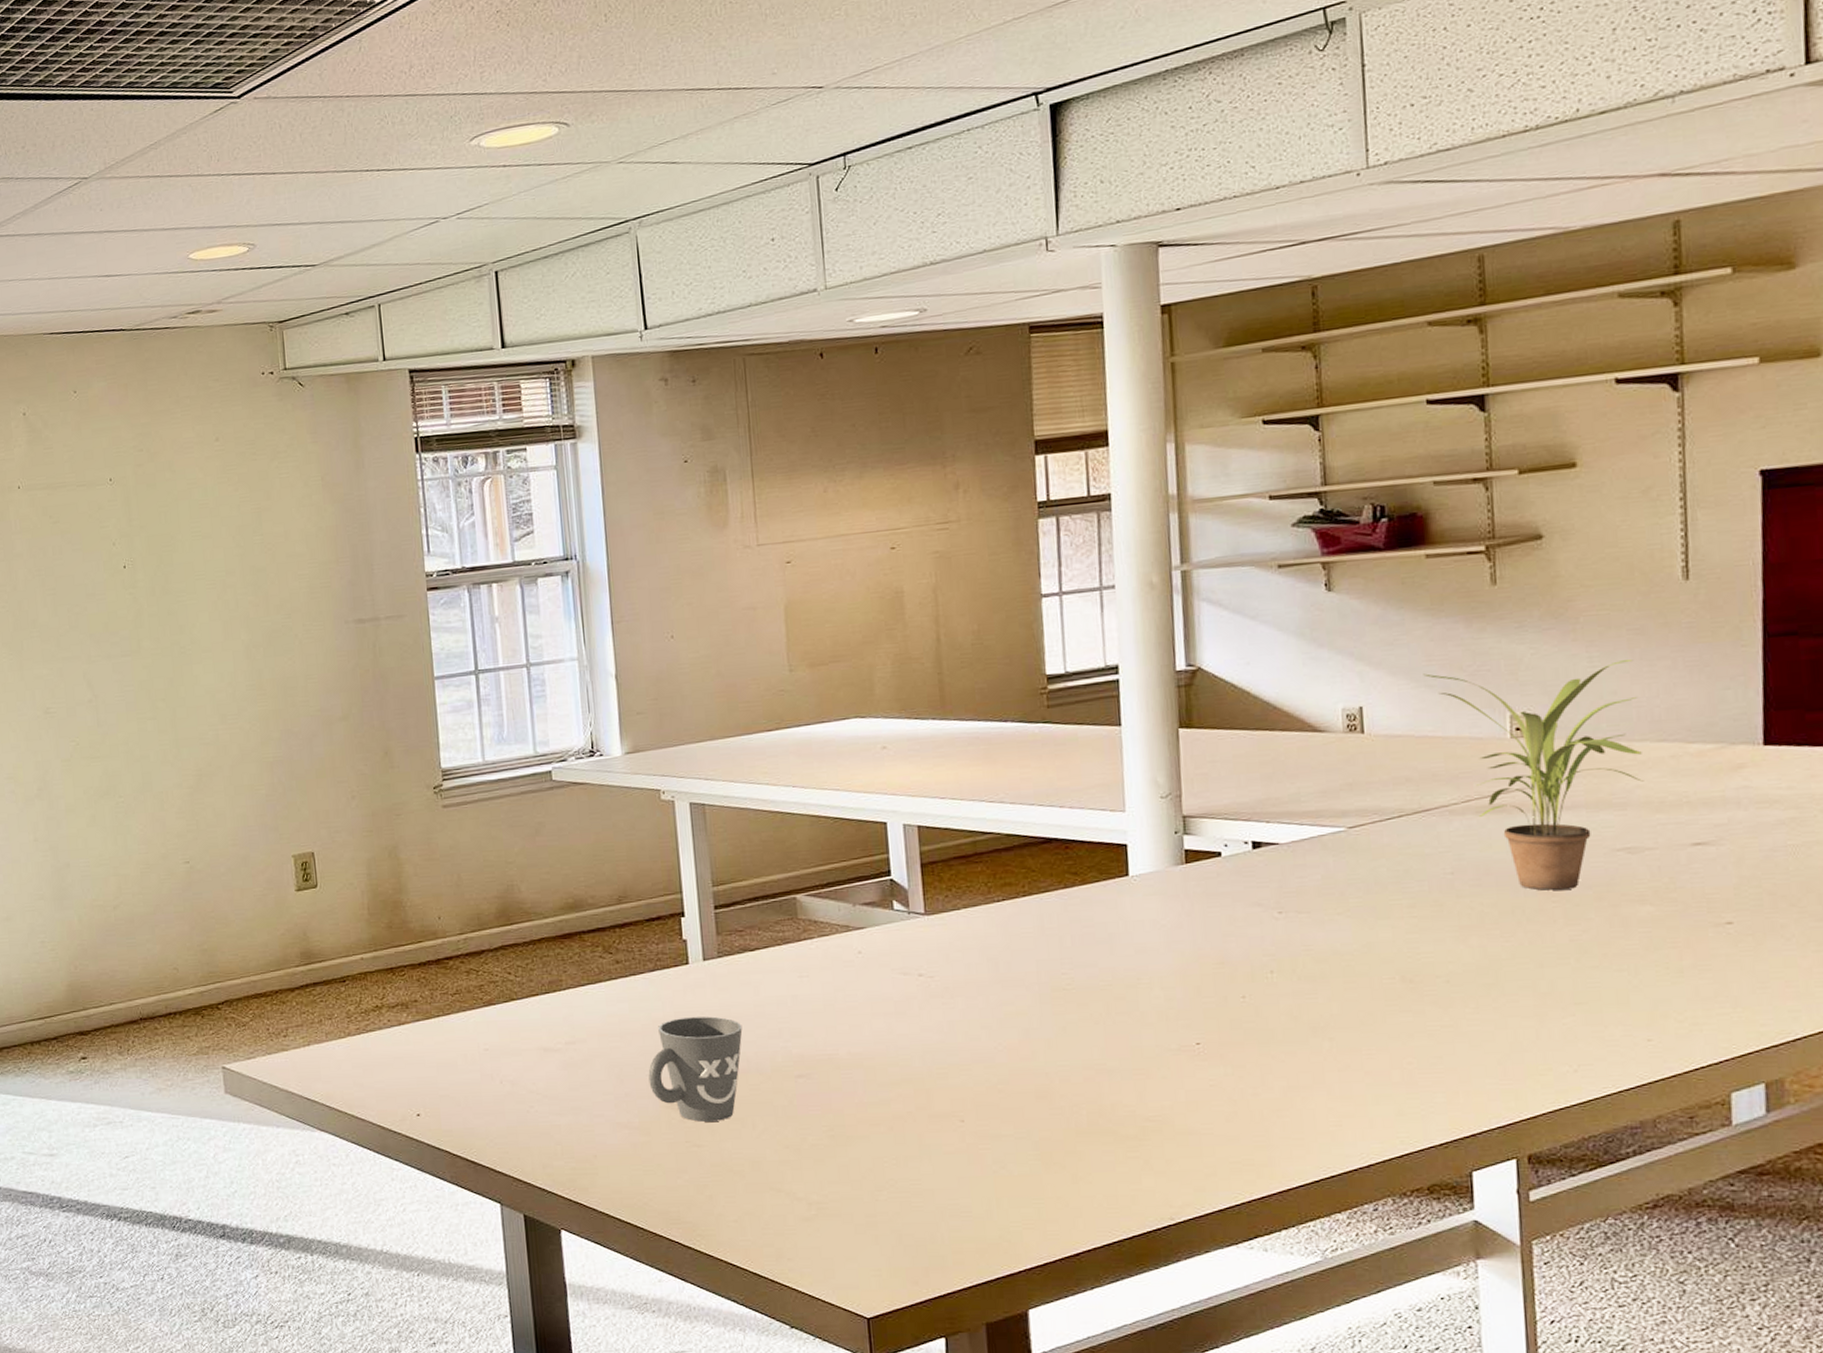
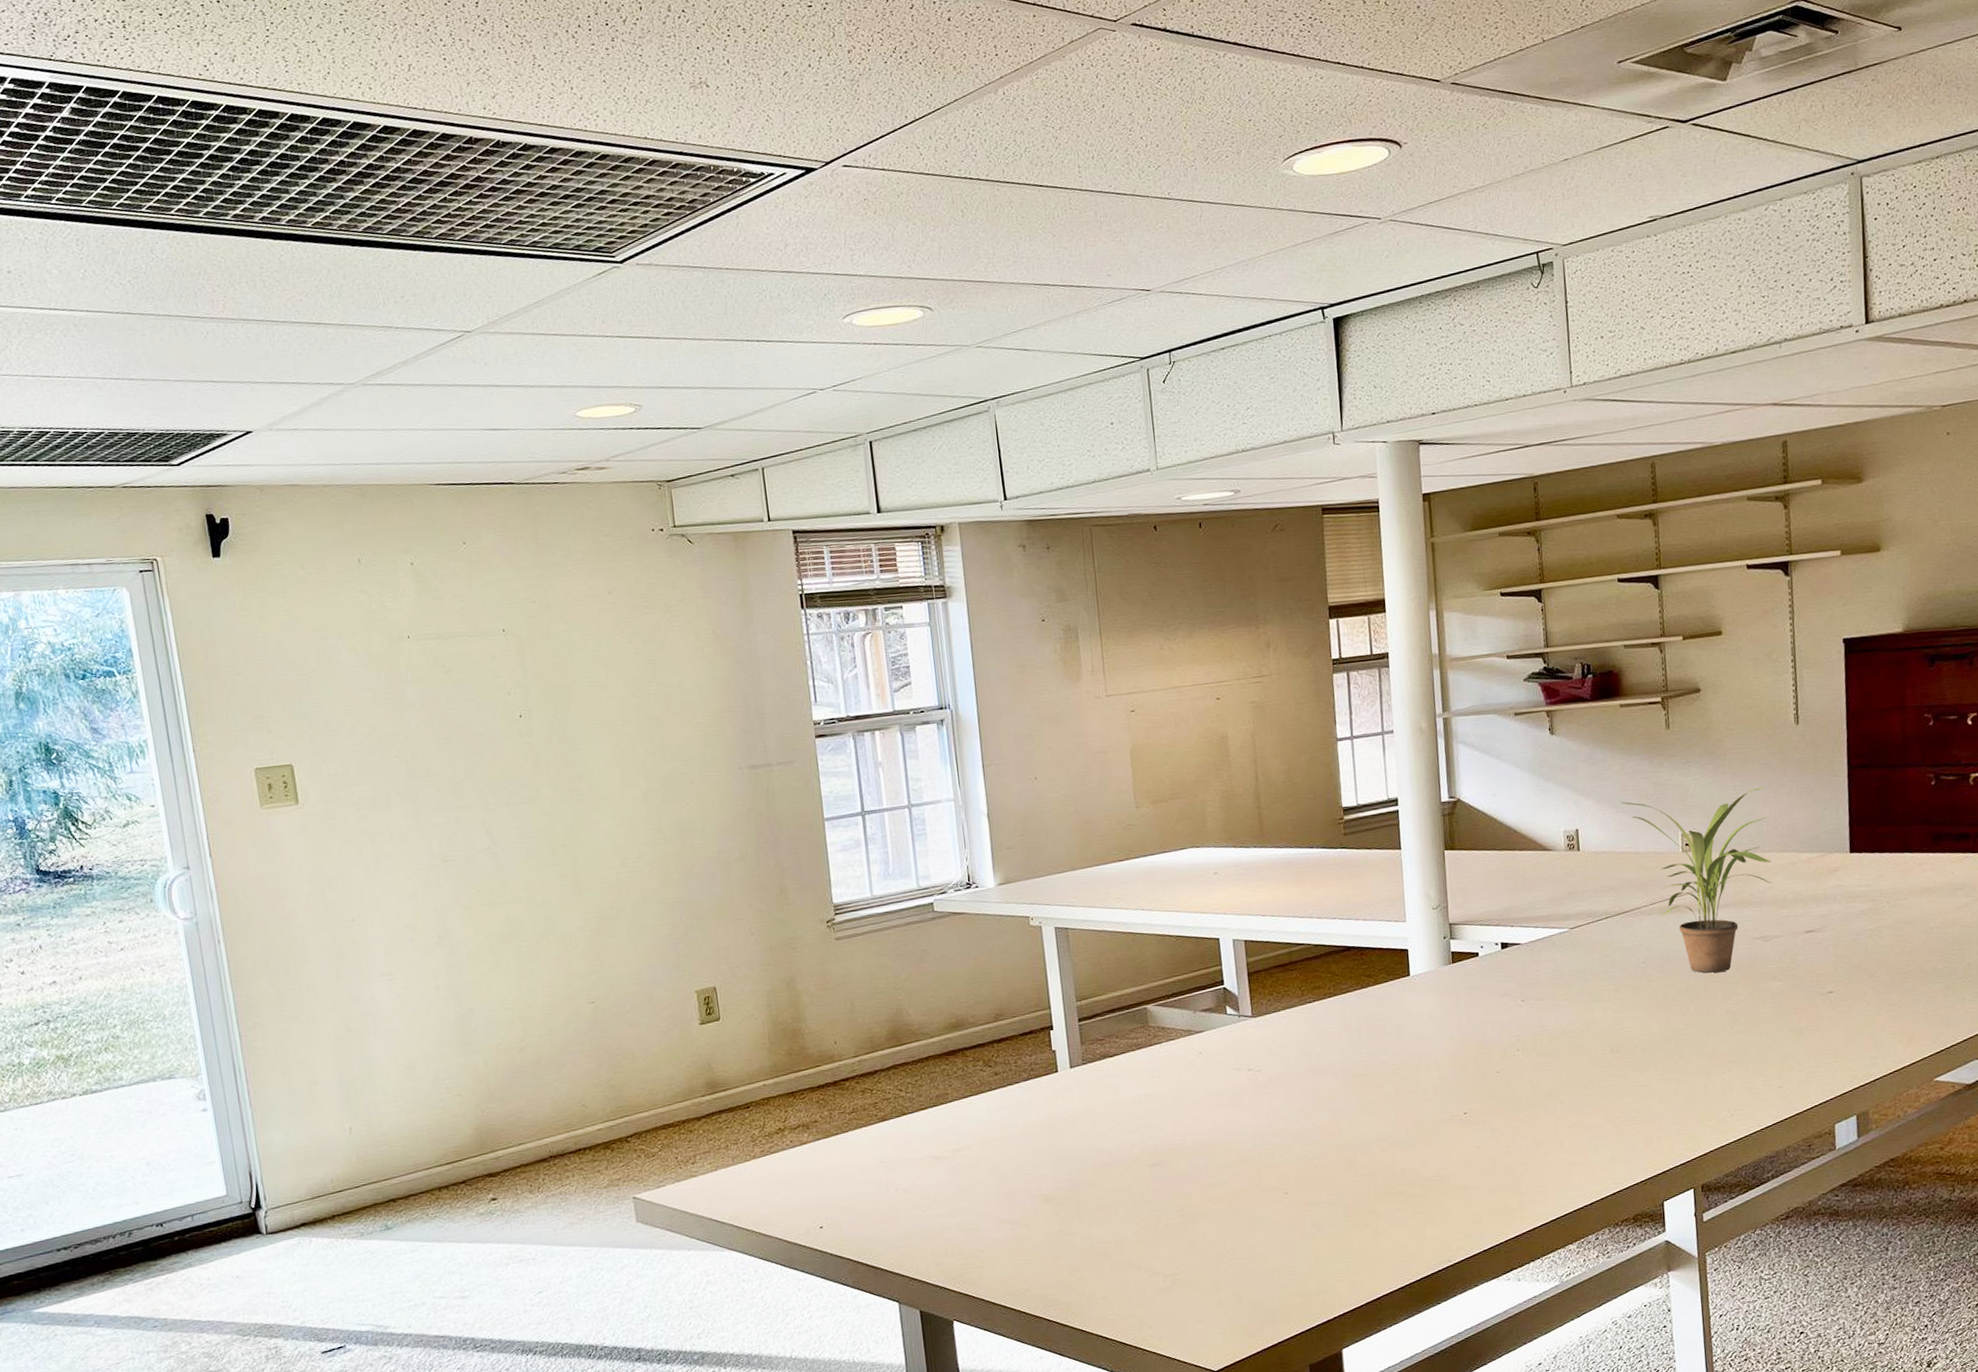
mug: present [648,1016,743,1122] -> none [1025,1117,1105,1213]

